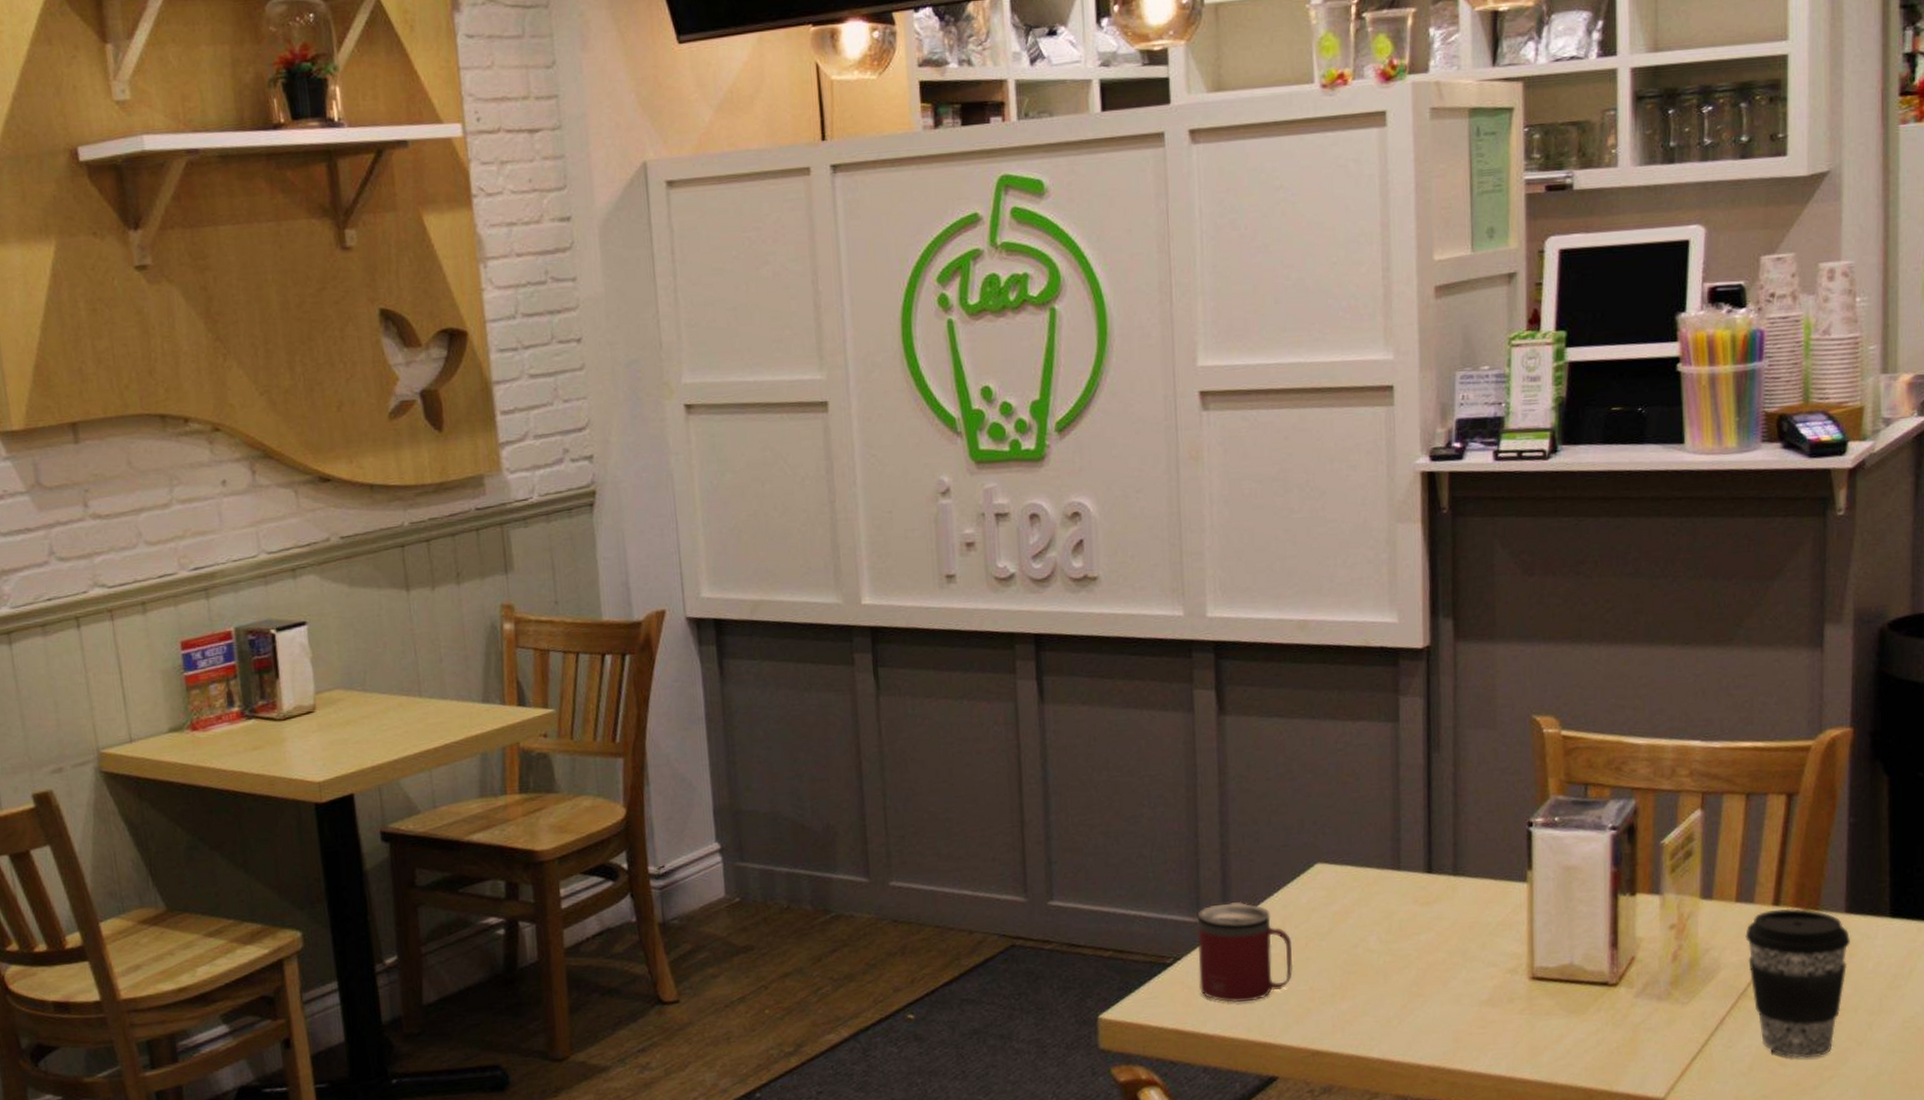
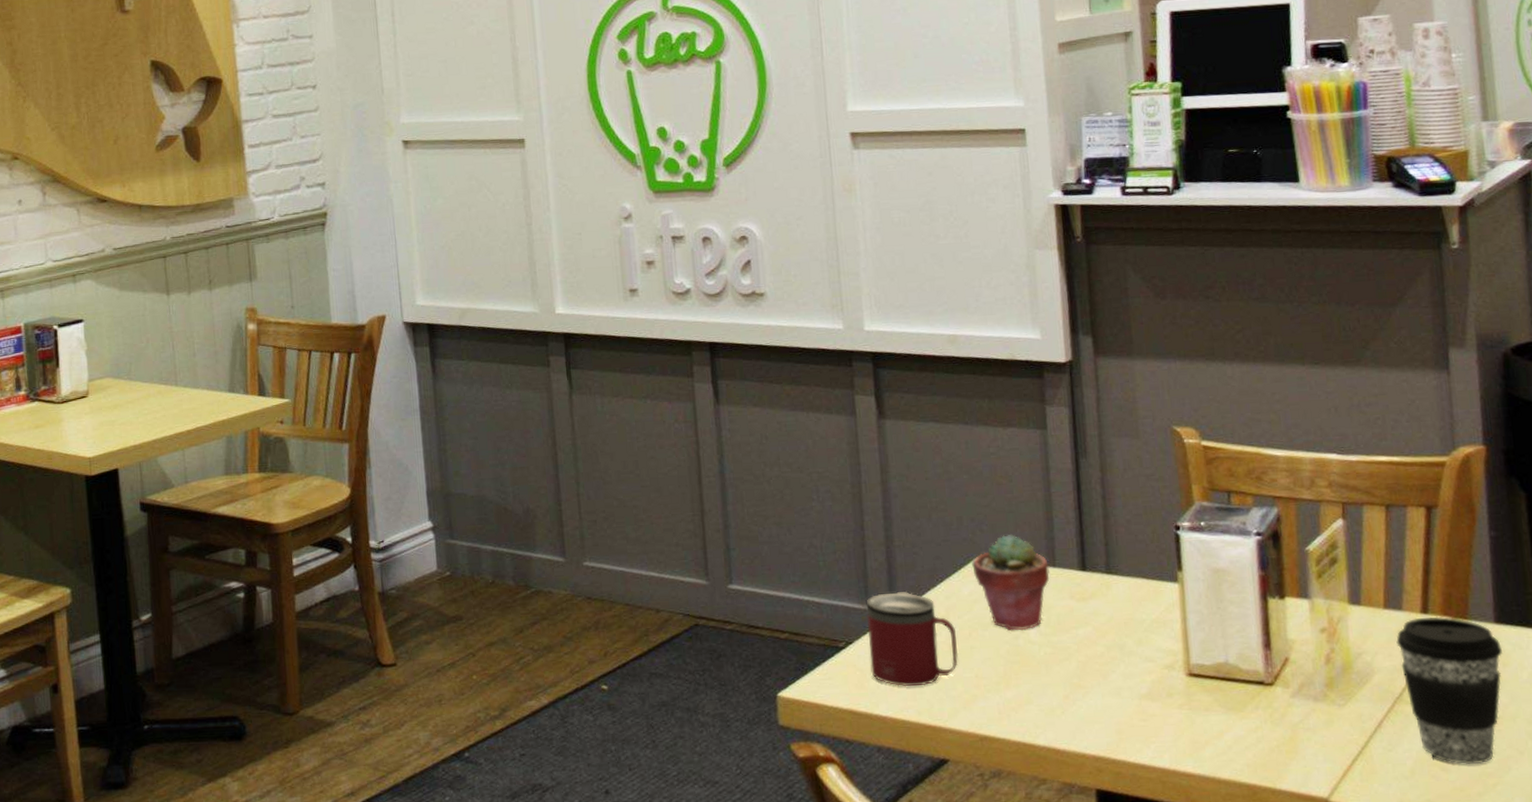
potted succulent: none [1312,836,1394,939] -> present [972,533,1050,631]

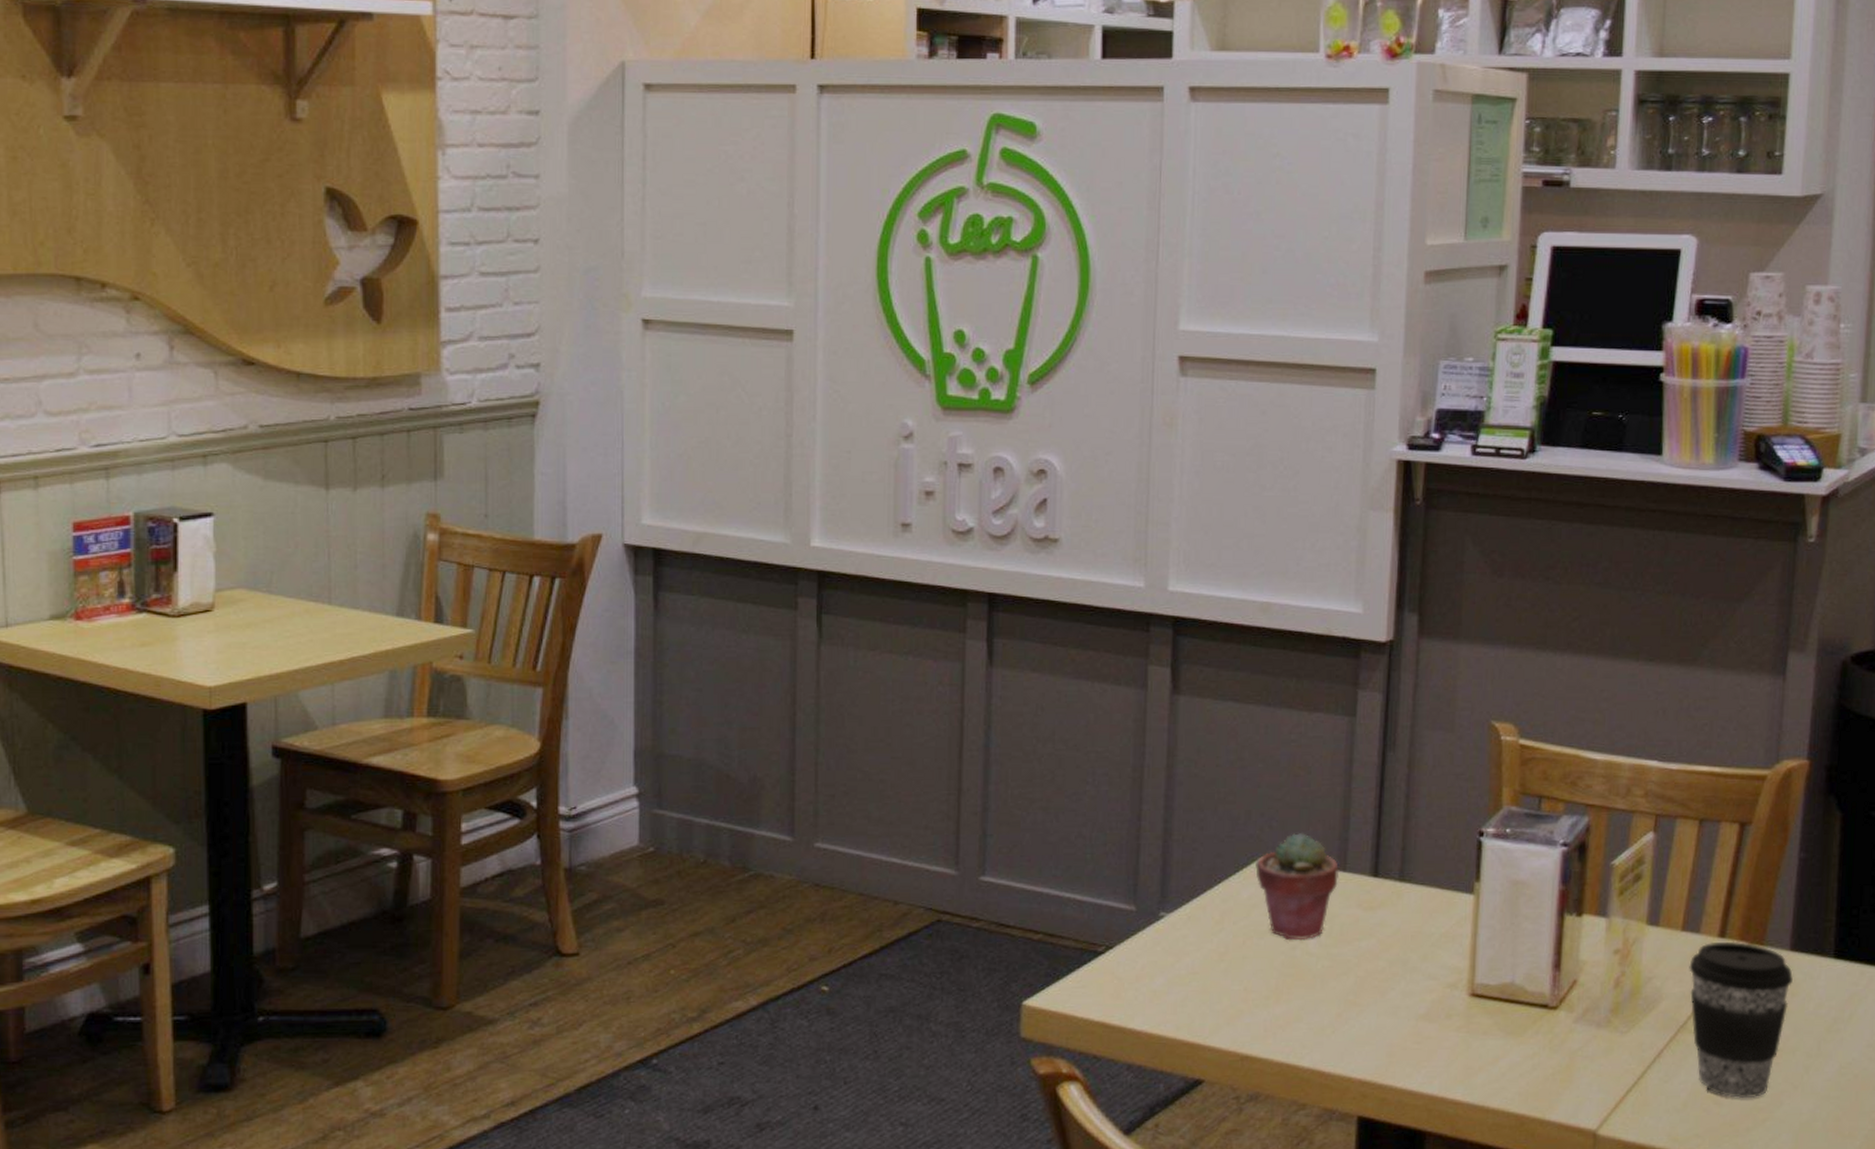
beverage cup: present [866,590,959,687] -> none [1130,891,1229,999]

